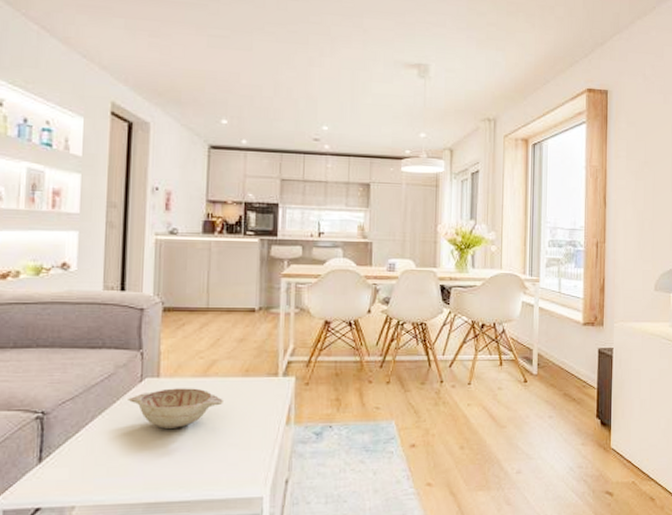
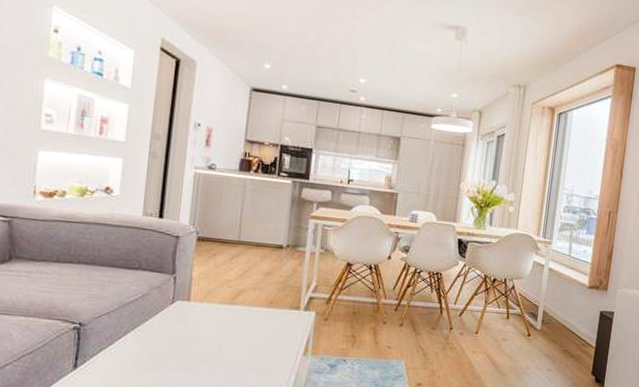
decorative bowl: present [128,388,223,429] -> none [159,312,247,349]

